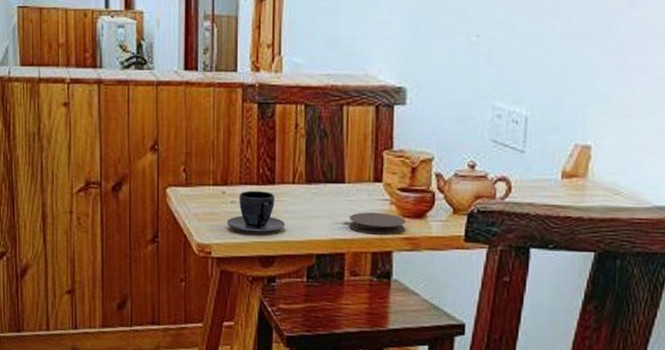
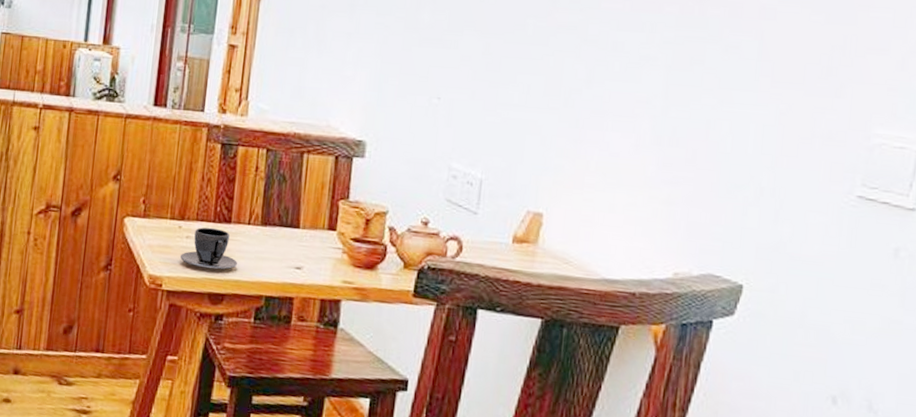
coaster: present [348,212,406,235] -> none [299,258,357,284]

